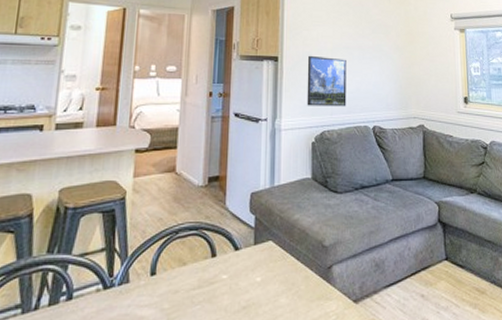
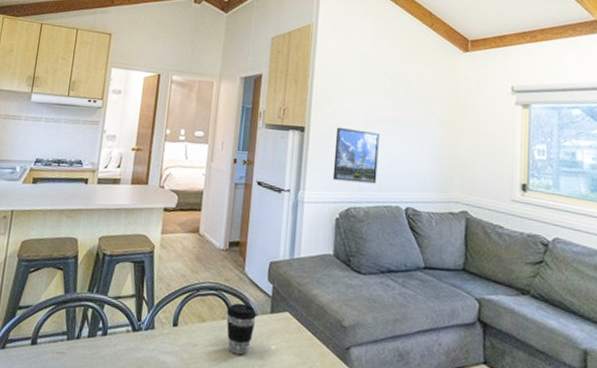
coffee cup: none [209,239,240,294] -> present [226,303,256,355]

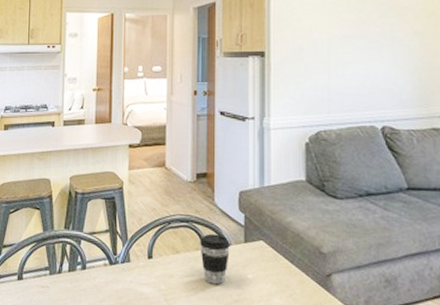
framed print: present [332,127,380,184] -> none [298,48,347,104]

